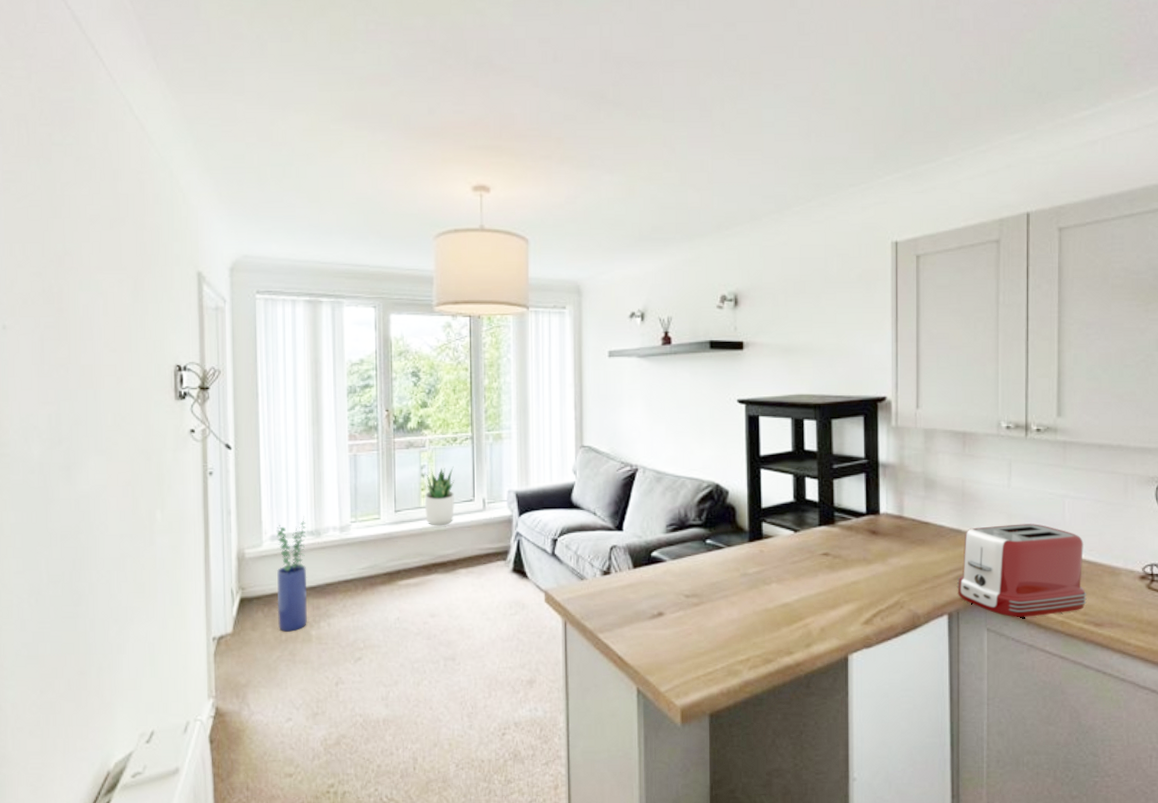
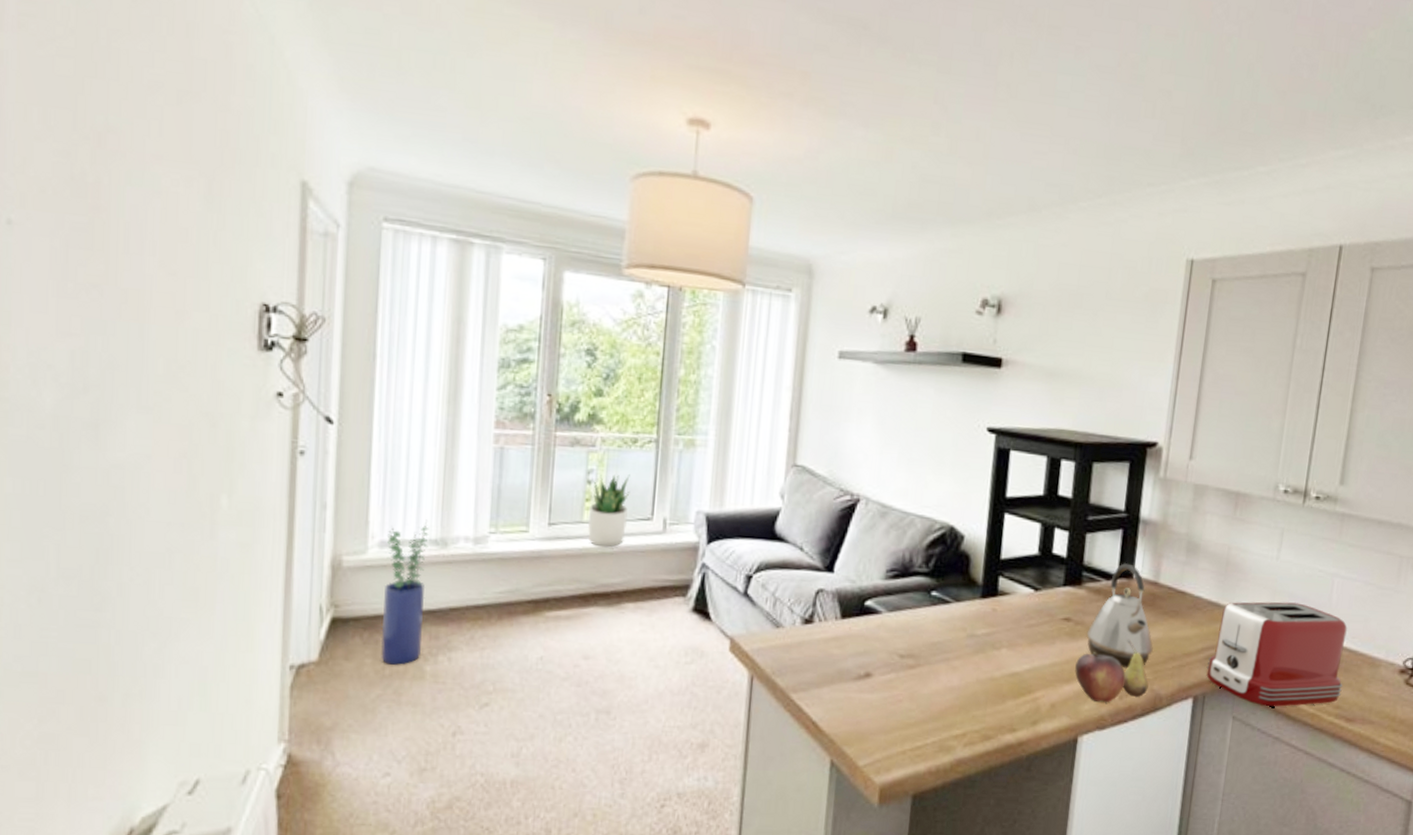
fruit: none [838,581,885,623] -> present [1075,652,1126,702]
kettle: none [844,502,906,592] -> present [1086,563,1153,668]
fruit: none [881,568,906,617] -> present [1122,640,1149,697]

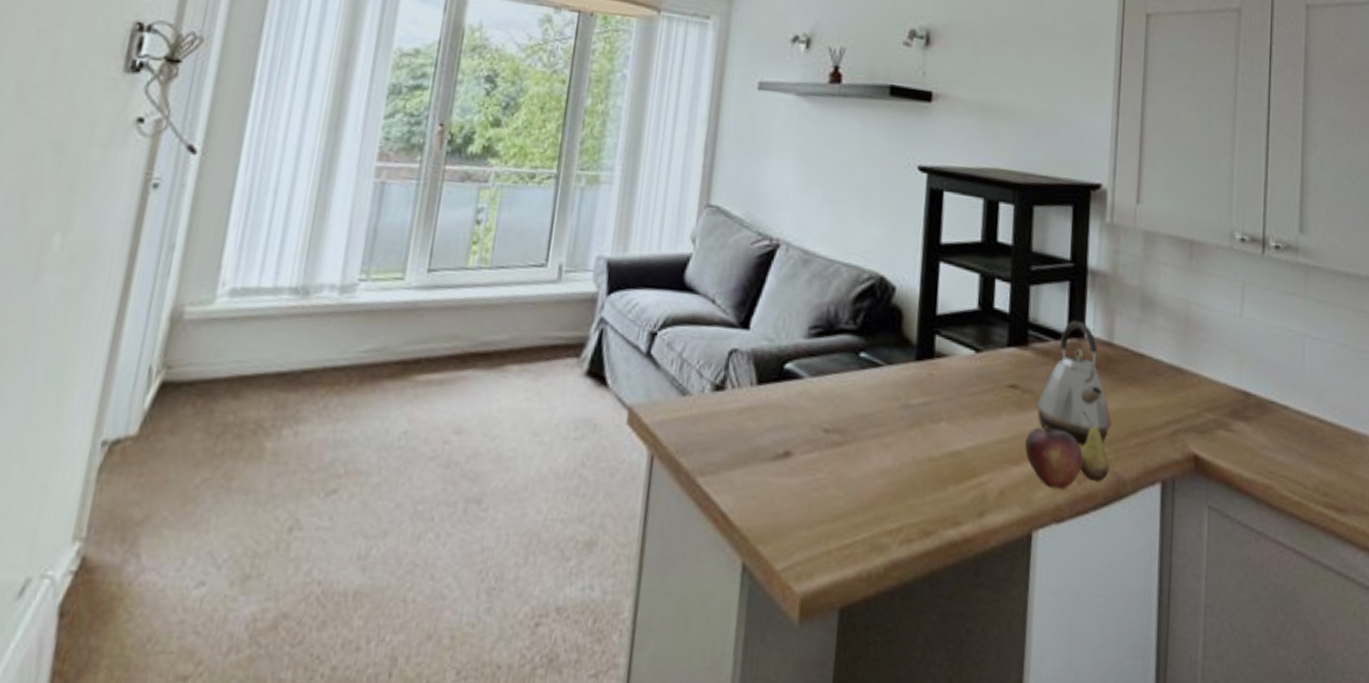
vase: present [380,519,429,665] -> none [214,264,291,441]
planter: present [588,474,630,547] -> none [472,214,525,298]
toaster: present [1206,602,1347,707] -> none [1173,366,1328,494]

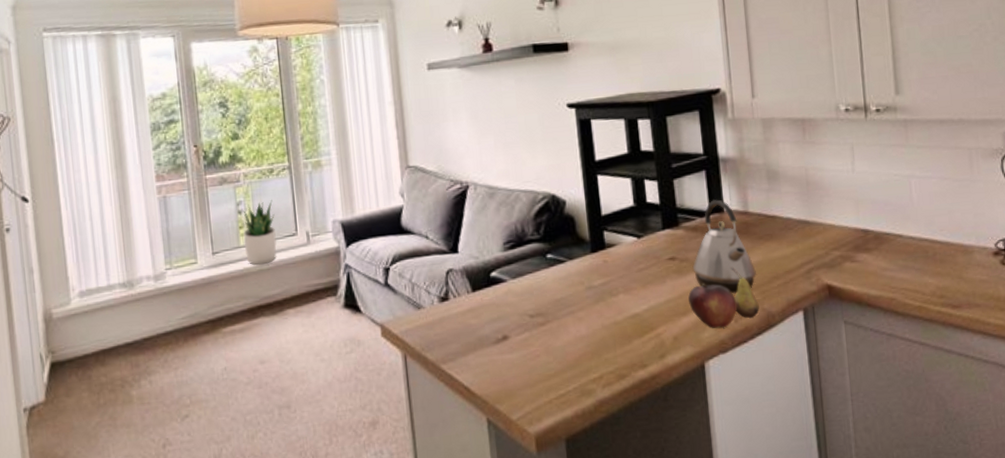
planter: none [472,214,525,298] -> present [243,200,277,265]

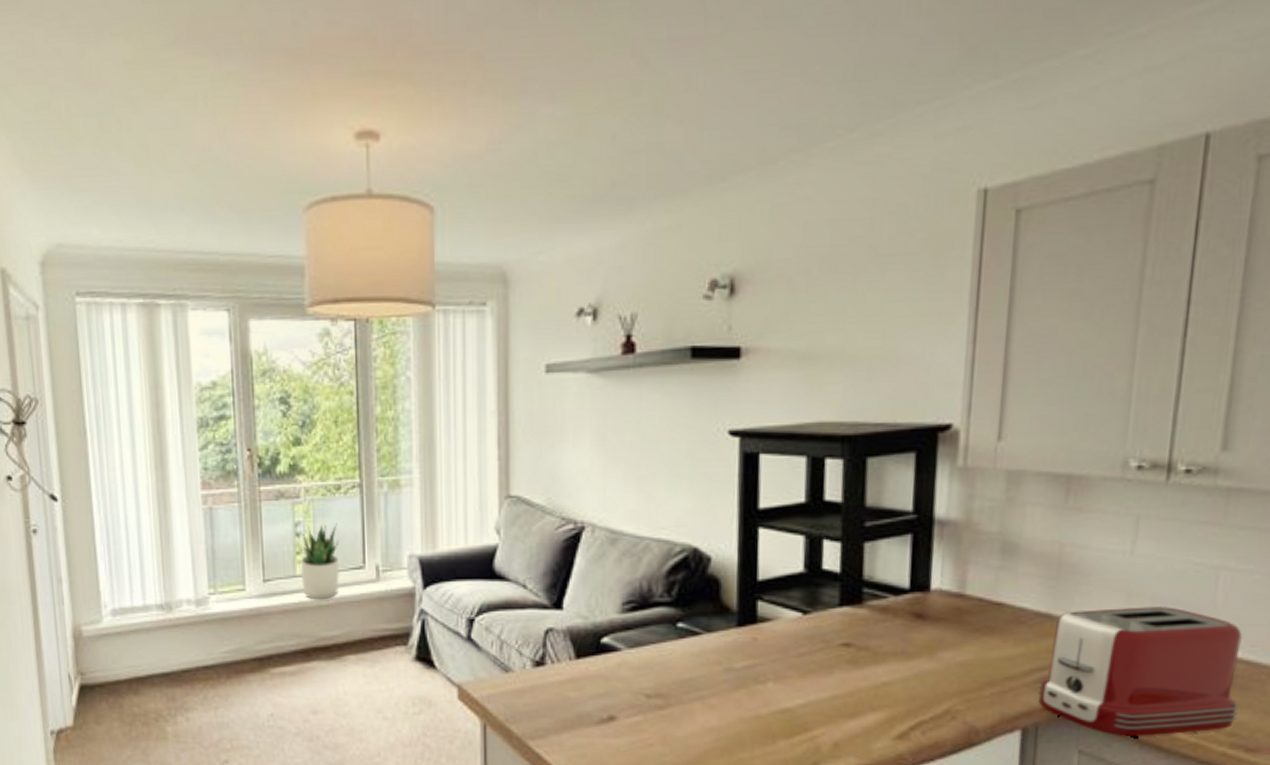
fruit: present [688,284,737,328] -> none [861,681,929,738]
kettle: present [692,199,756,293] -> none [873,574,963,697]
fruit: present [731,267,760,318] -> none [925,665,960,731]
toaster: none [809,207,942,307] -> present [1037,607,1242,736]

